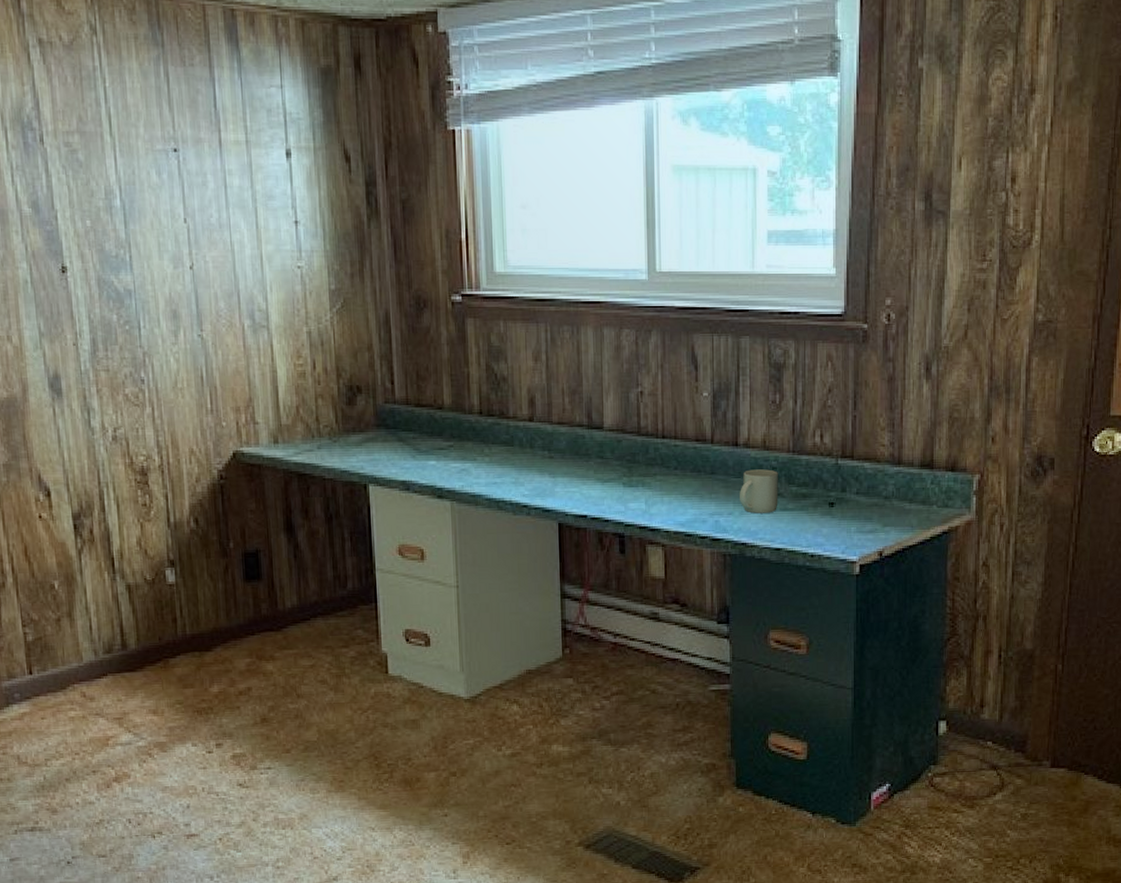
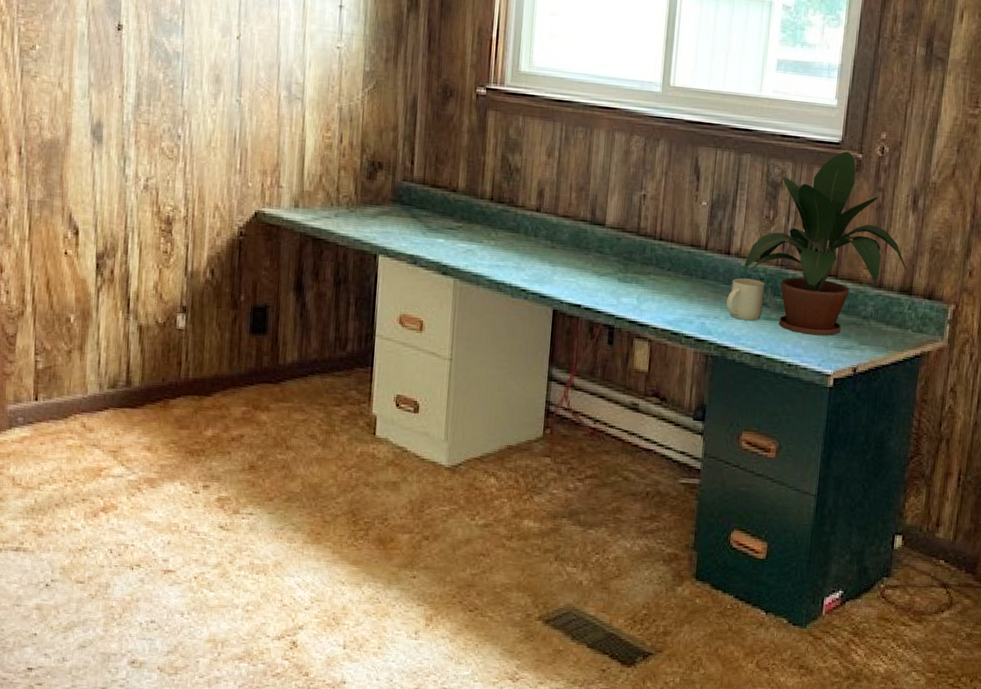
potted plant: none [754,323,925,522] -> present [744,151,907,336]

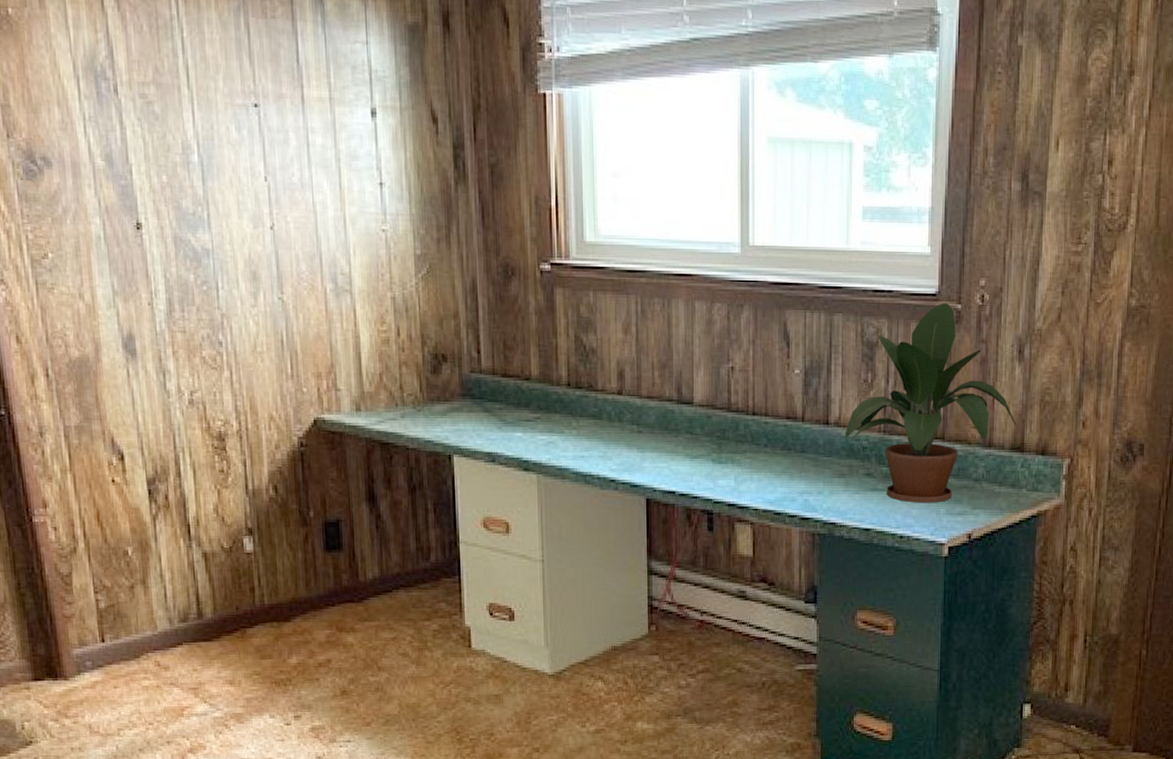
mug: present [726,278,765,321] -> none [830,449,869,493]

